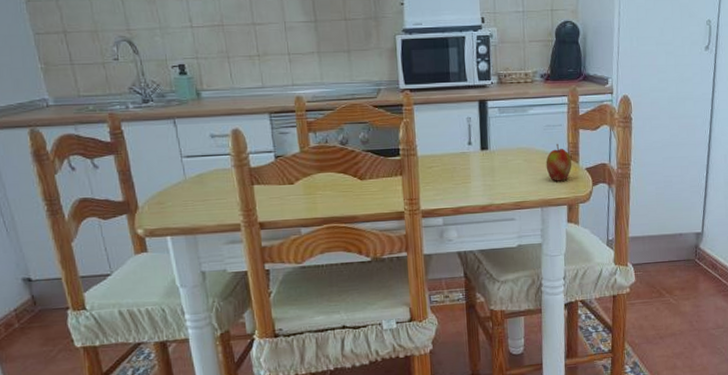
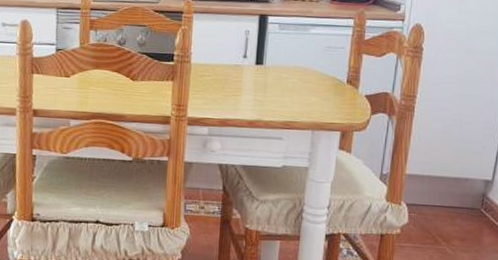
apple: present [546,143,572,181] -> none [322,66,351,106]

